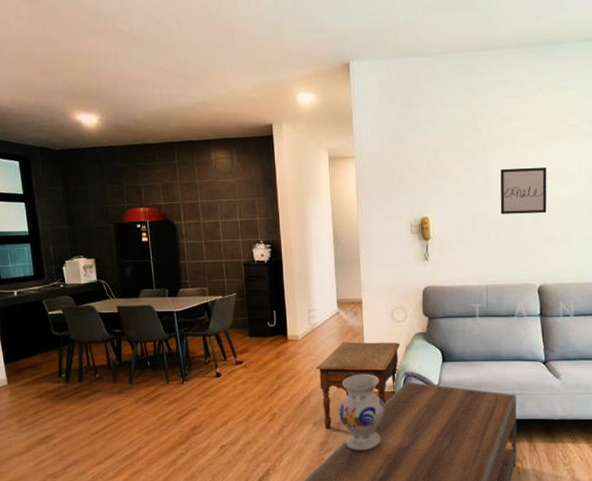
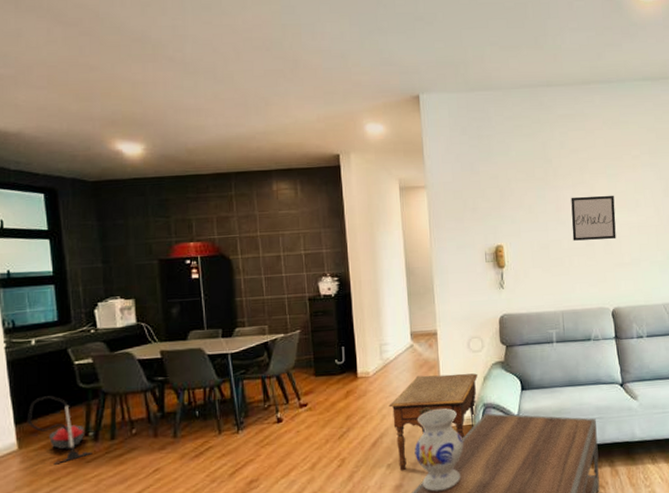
vacuum cleaner: none [13,340,65,400] -> present [26,396,93,465]

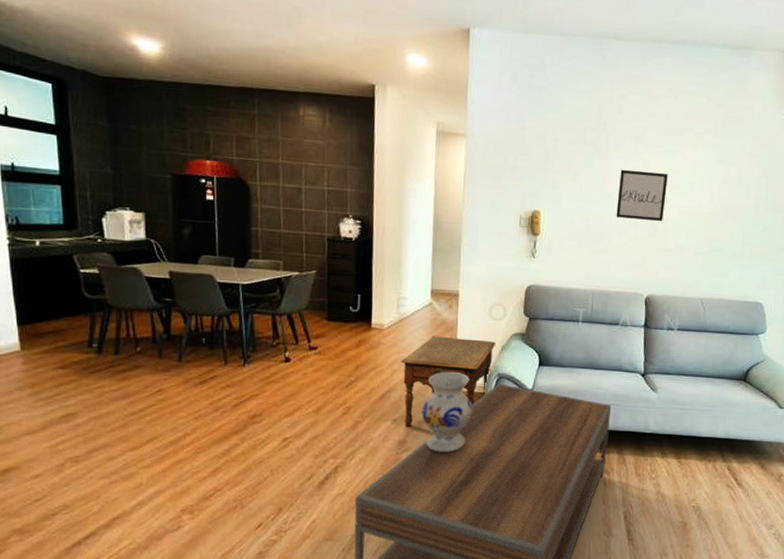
vacuum cleaner: present [26,396,93,465] -> none [29,301,96,371]

